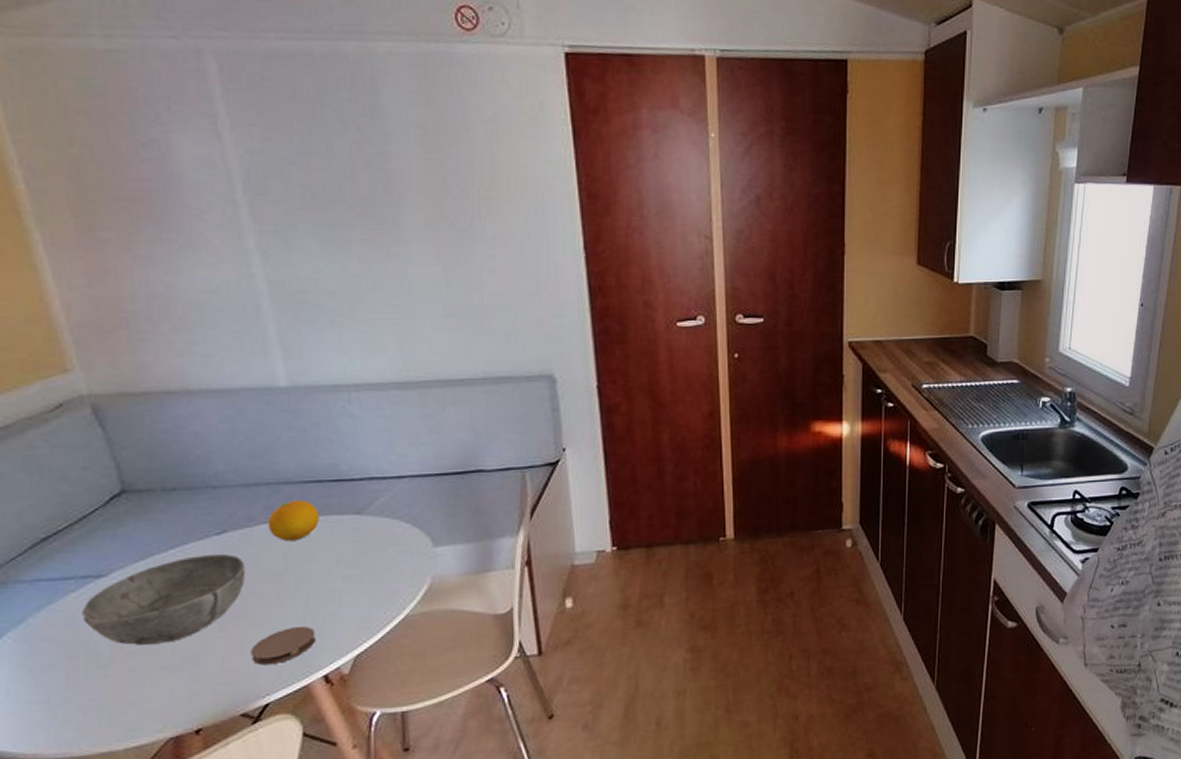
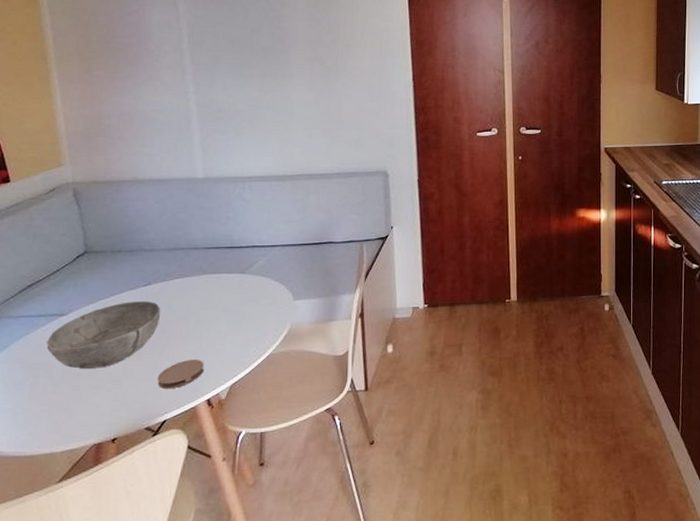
fruit: present [267,500,319,541] -> none [179,261,216,292]

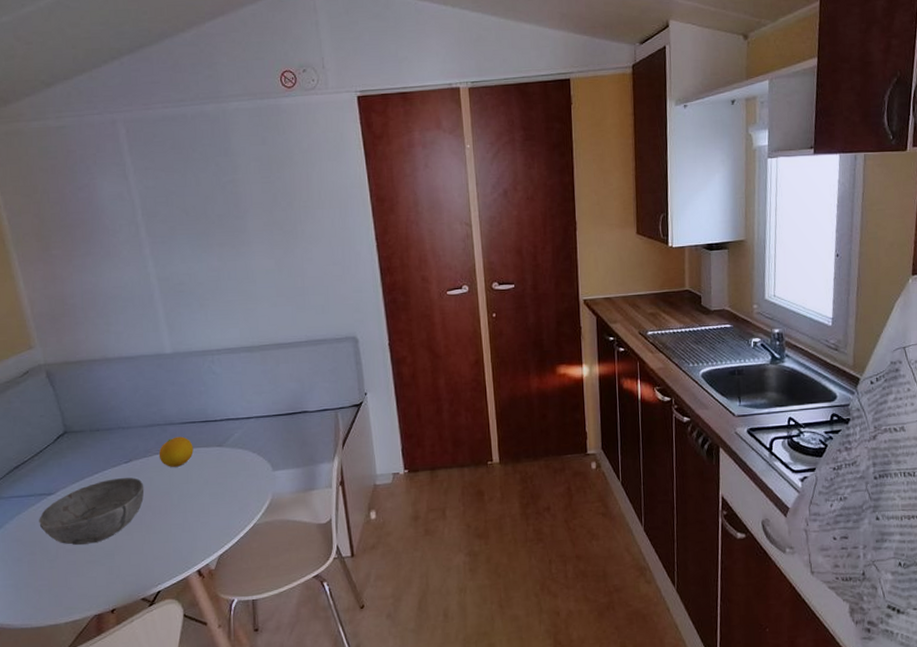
coaster: present [157,359,204,389] -> none [147,531,192,562]
fruit: none [179,261,216,292] -> present [158,436,194,467]

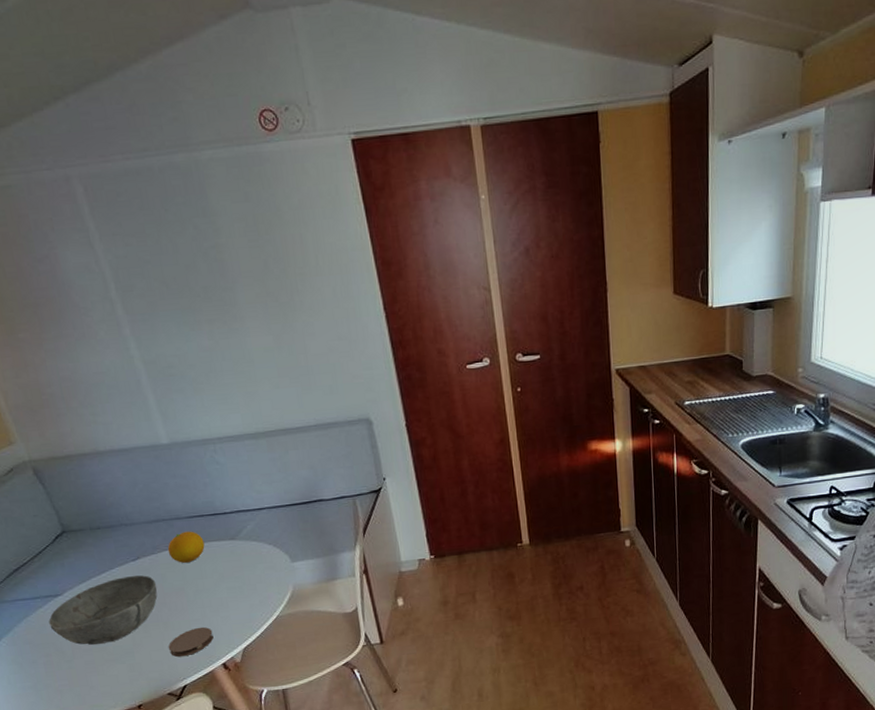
coaster: none [147,531,192,562] -> present [168,627,214,658]

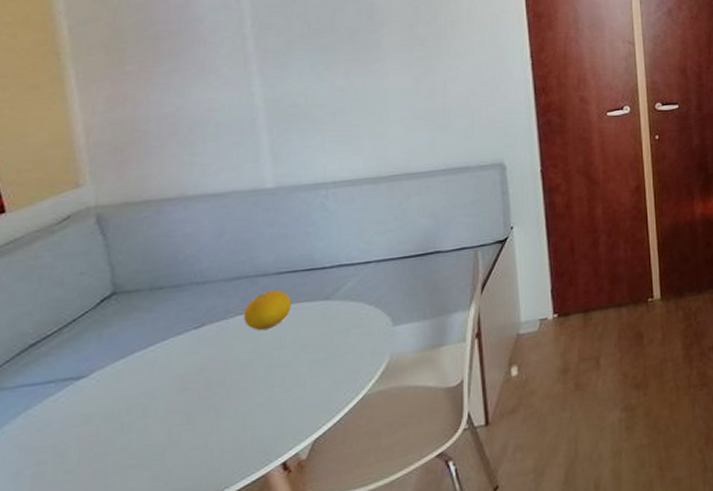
bowl: present [48,575,158,645] -> none [57,347,219,446]
coaster: present [168,627,214,658] -> none [214,413,278,458]

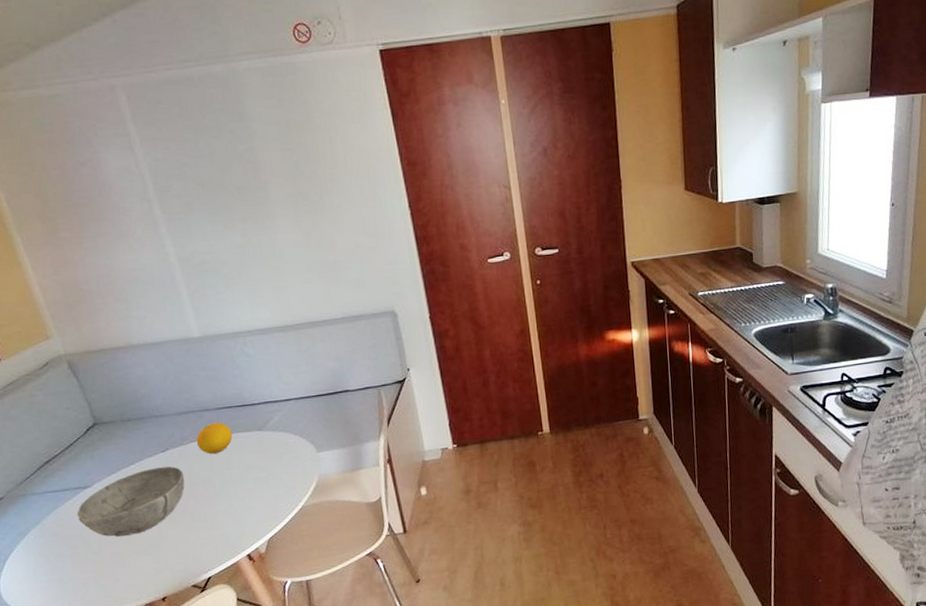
bowl: none [57,347,219,446] -> present [77,466,185,537]

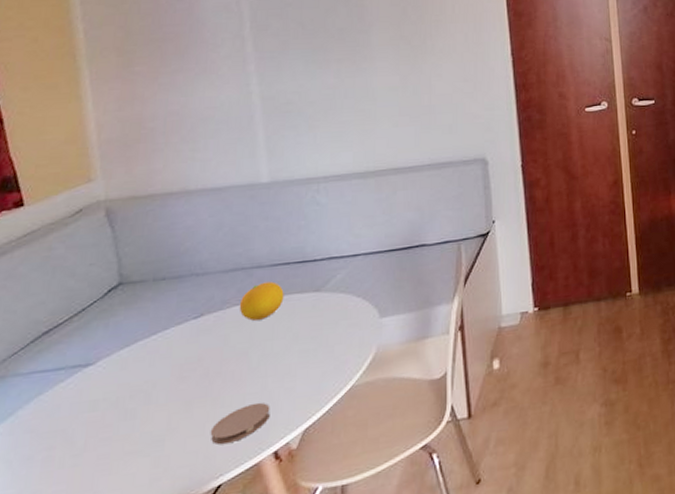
bowl: present [77,466,185,537] -> none [66,336,216,432]
coaster: none [194,517,239,549] -> present [210,402,270,446]

